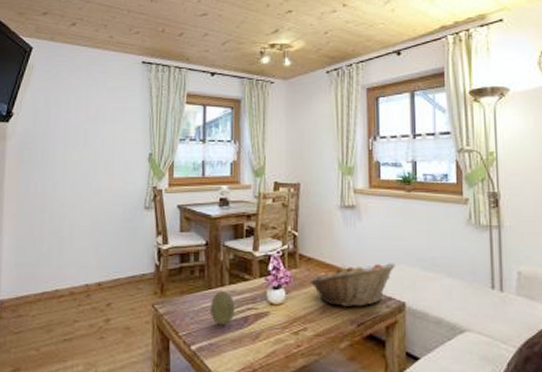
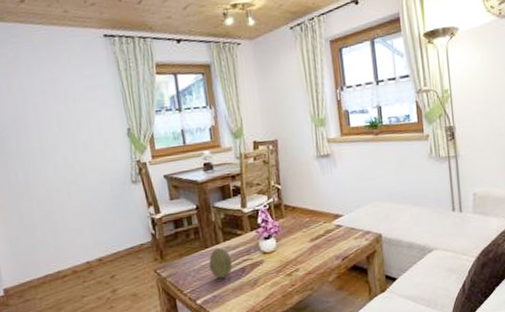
fruit basket: present [309,263,395,307] -> none [296,201,370,246]

